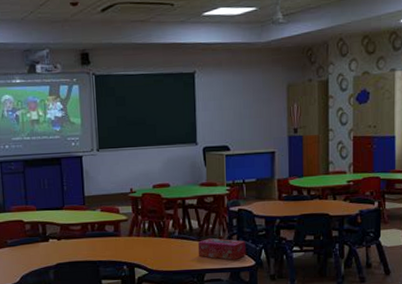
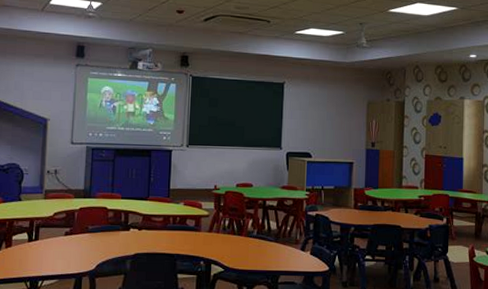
tissue box: present [197,238,246,261] -> none [274,241,321,264]

